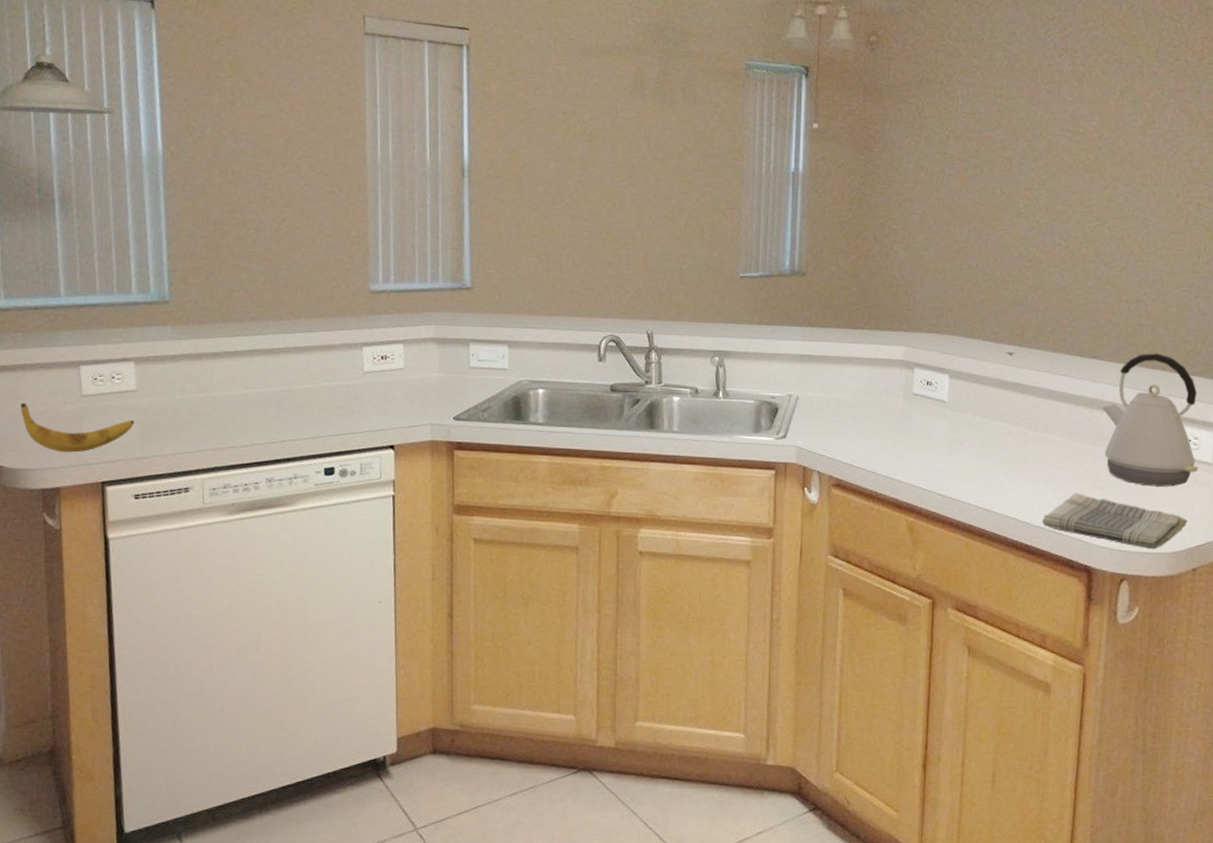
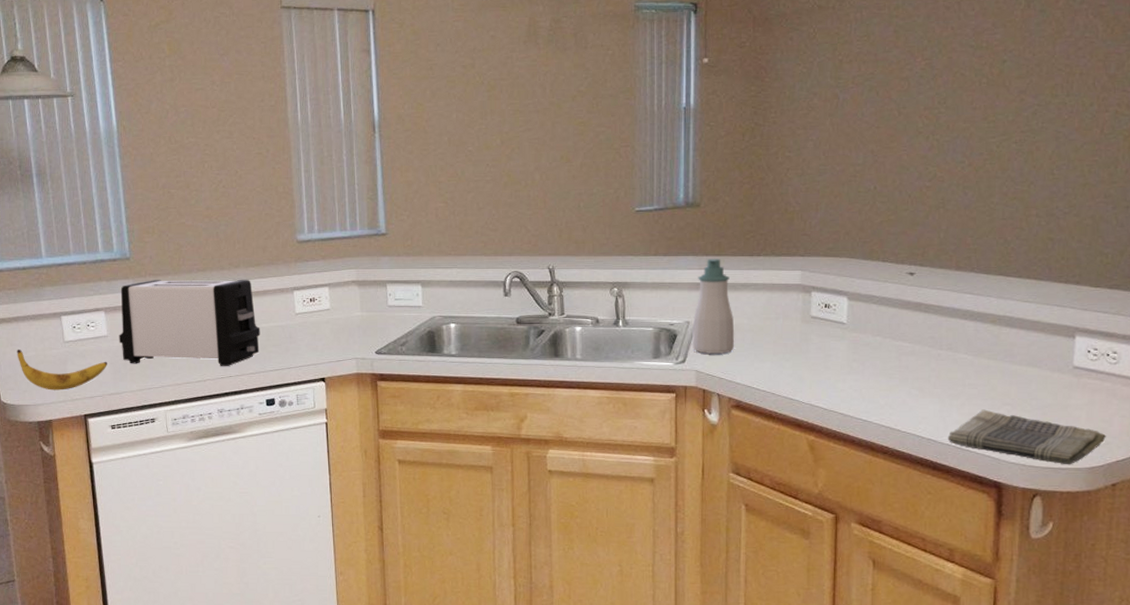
toaster: none [150,328,322,430] -> present [119,280,260,367]
soap bottle: none [794,330,837,430] -> present [692,259,735,354]
kettle: present [1102,353,1199,487] -> none [1011,267,1118,402]

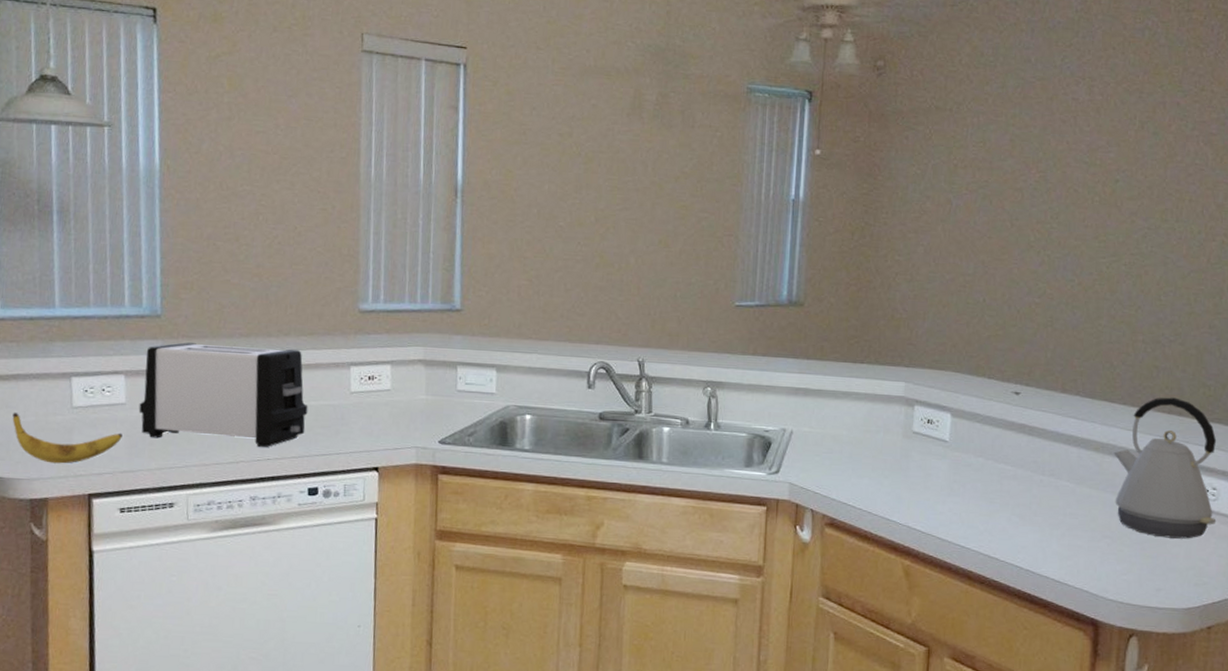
soap bottle: present [692,259,735,354] -> none [787,363,833,466]
dish towel: present [947,409,1106,465] -> none [1046,541,1203,605]
kettle: none [1011,267,1118,402] -> present [1114,397,1217,539]

